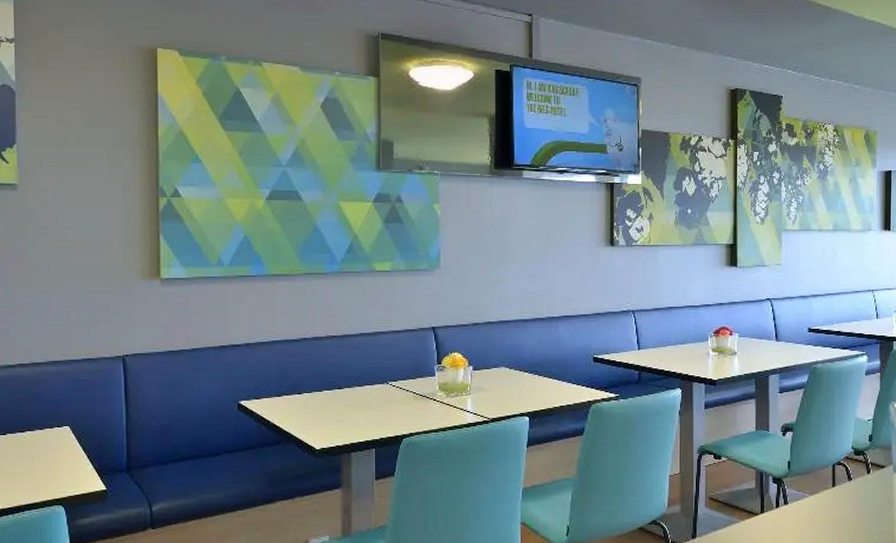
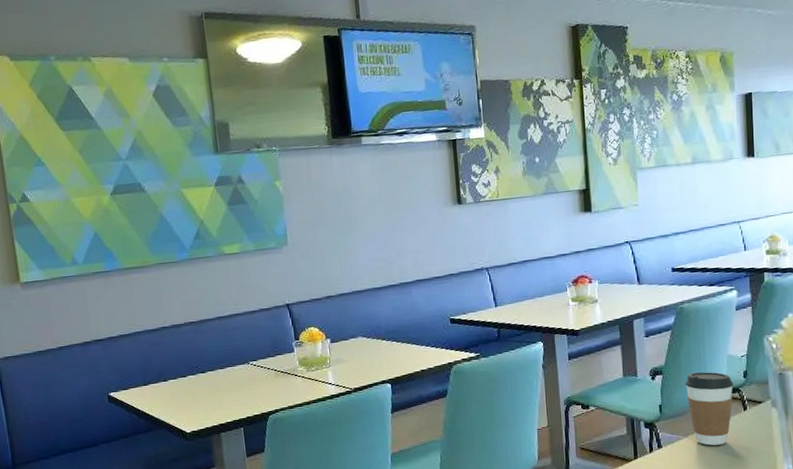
coffee cup: none [813,432,860,506] -> present [685,372,734,446]

